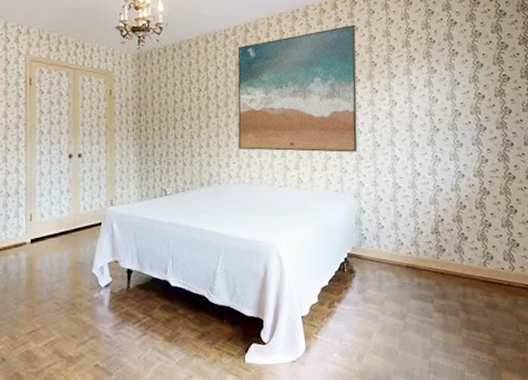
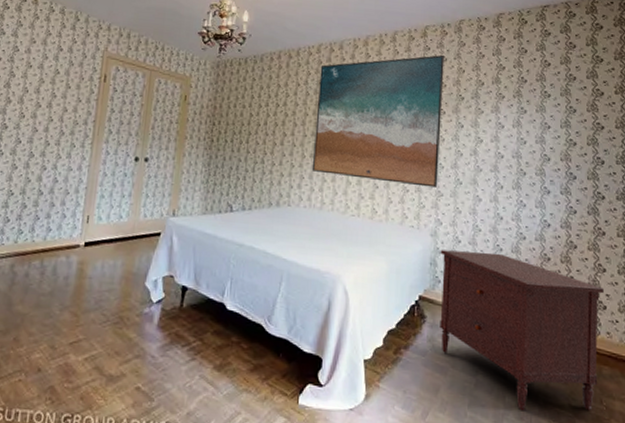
dresser: none [364,206,516,345] -> present [440,249,604,411]

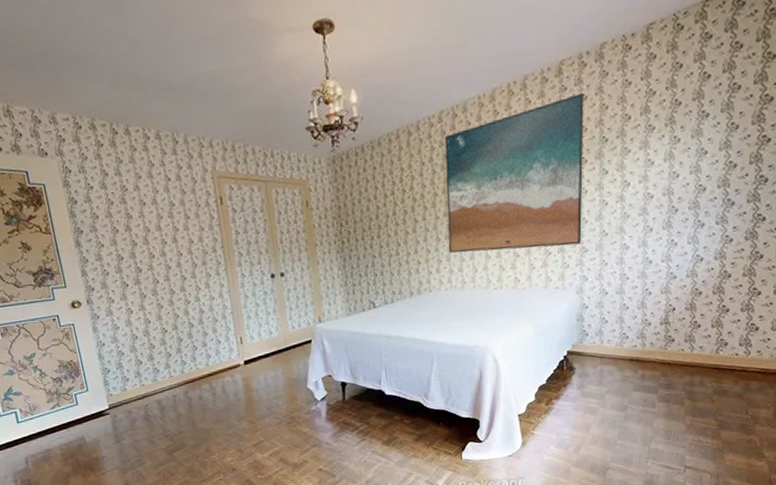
dresser: present [440,249,604,411] -> none [587,297,757,432]

